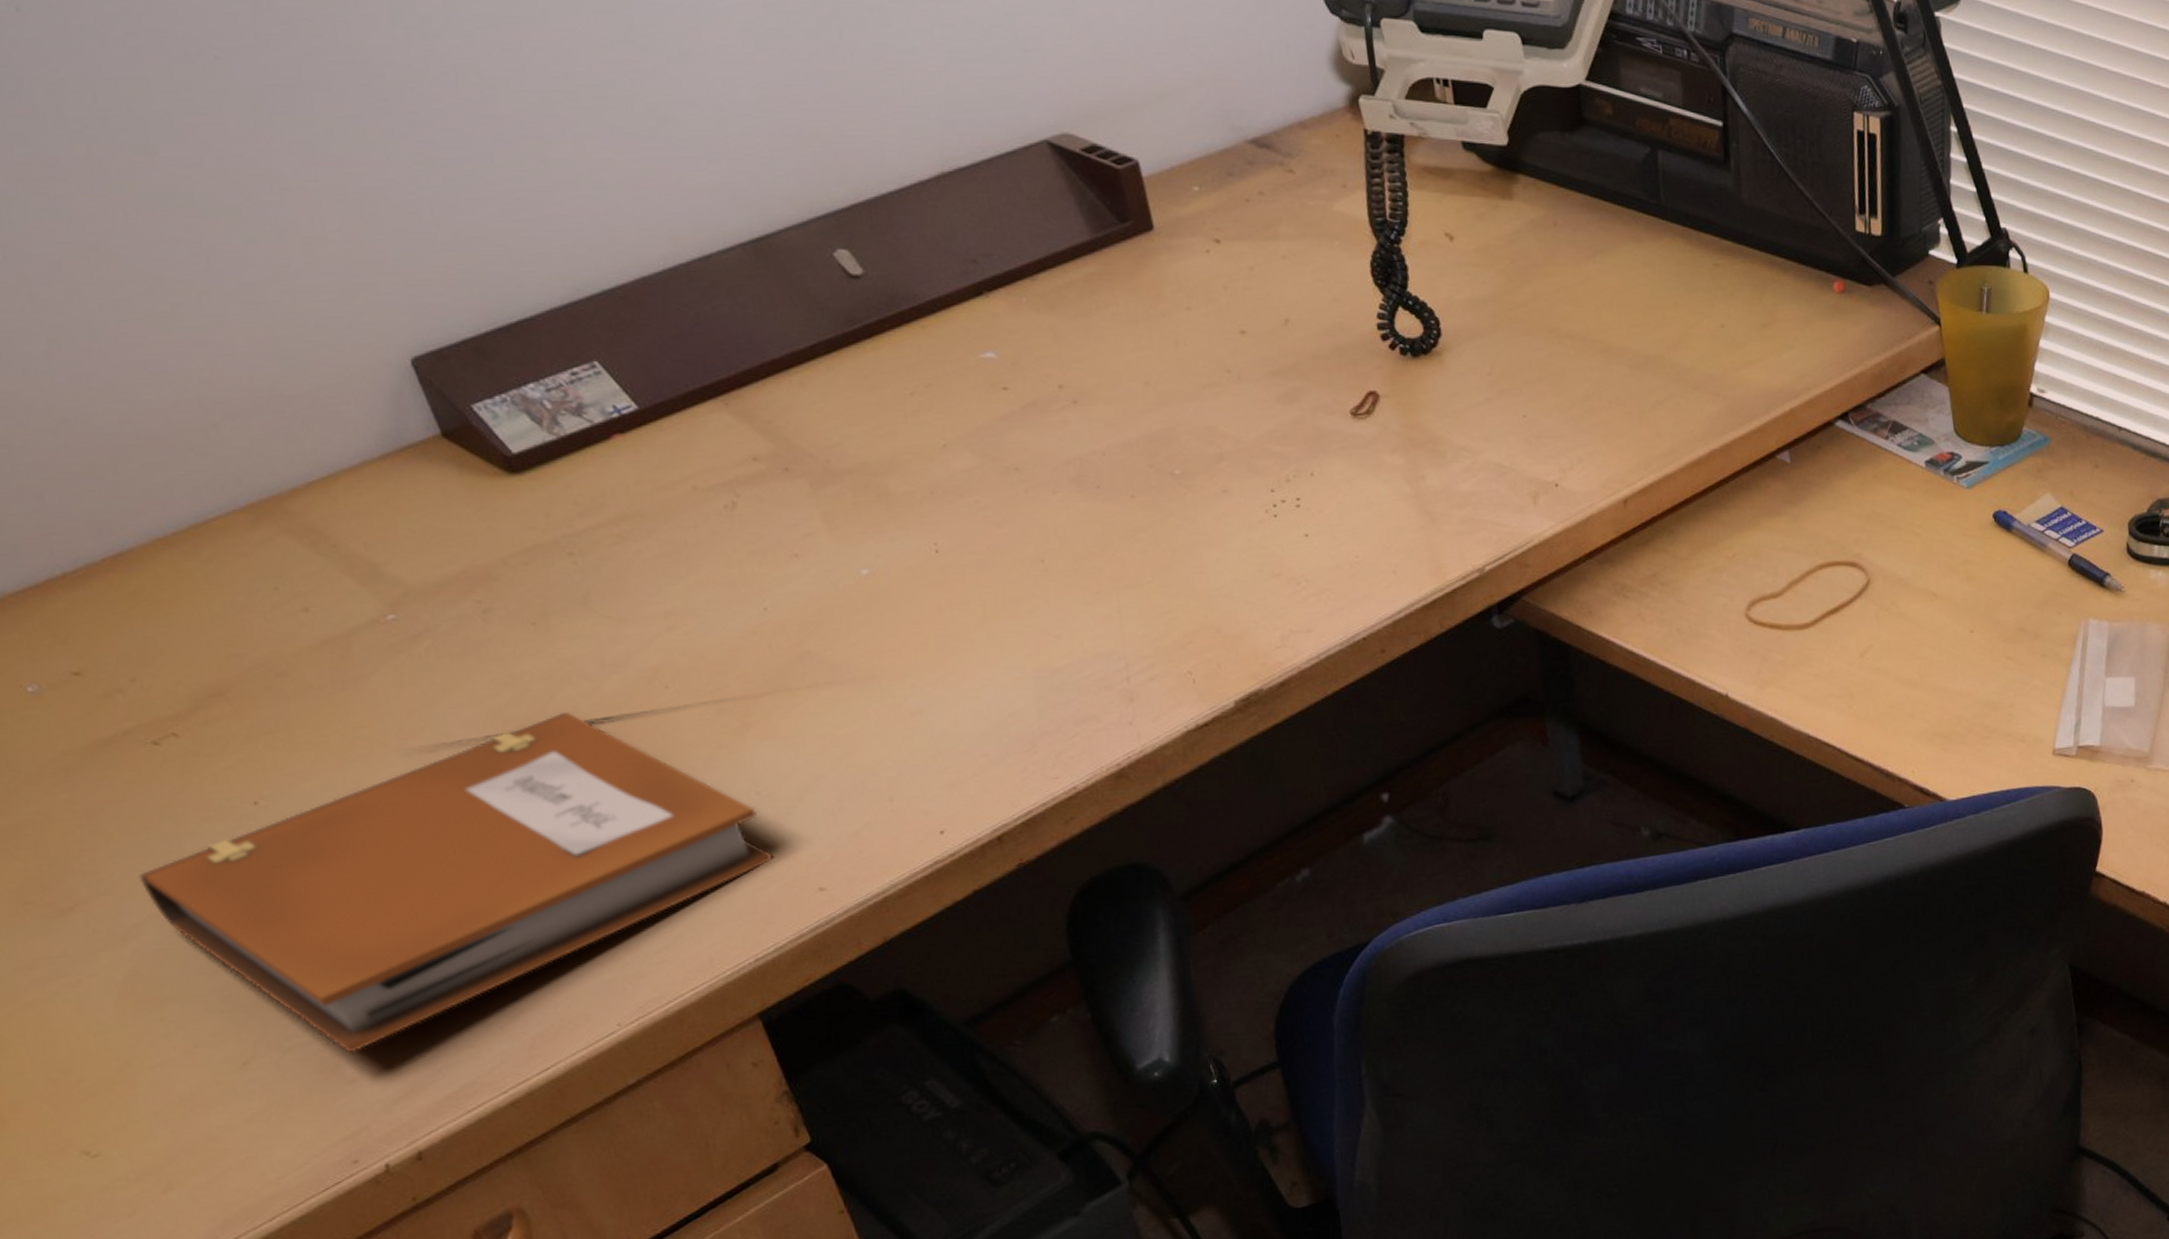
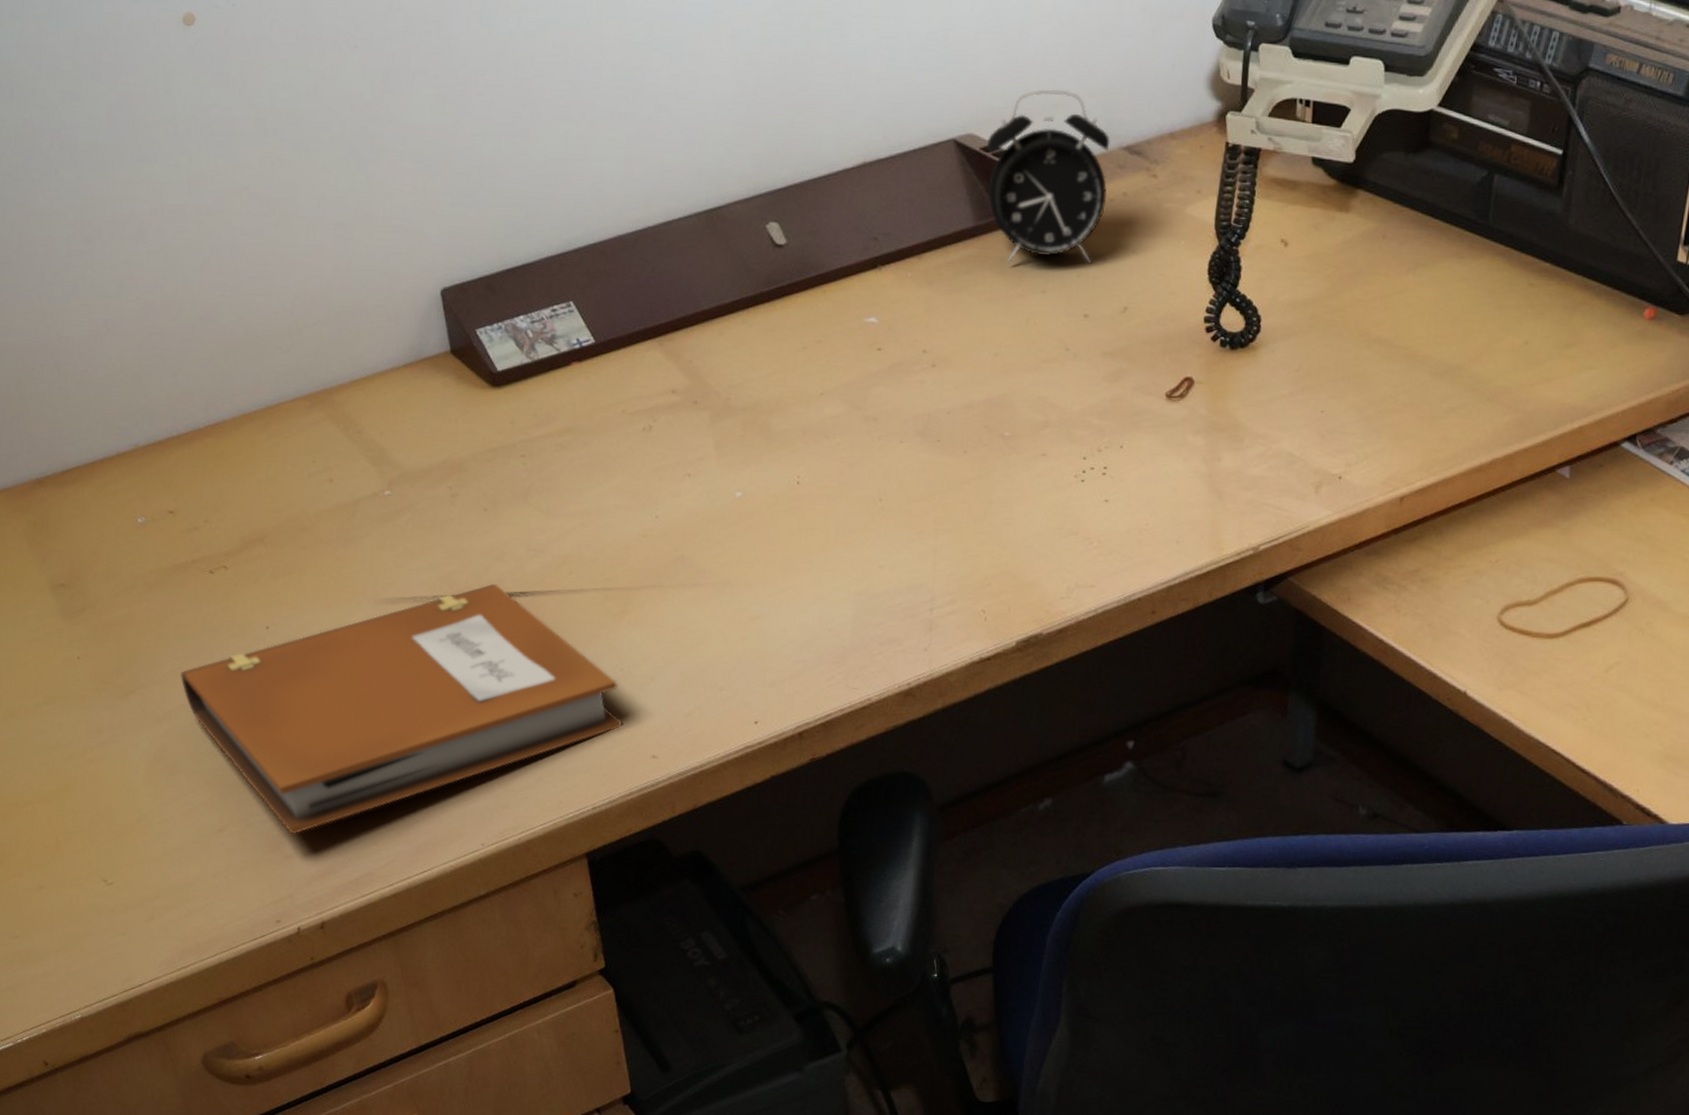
alarm clock: none [1087,78,1241,280] -> present [987,89,1110,264]

